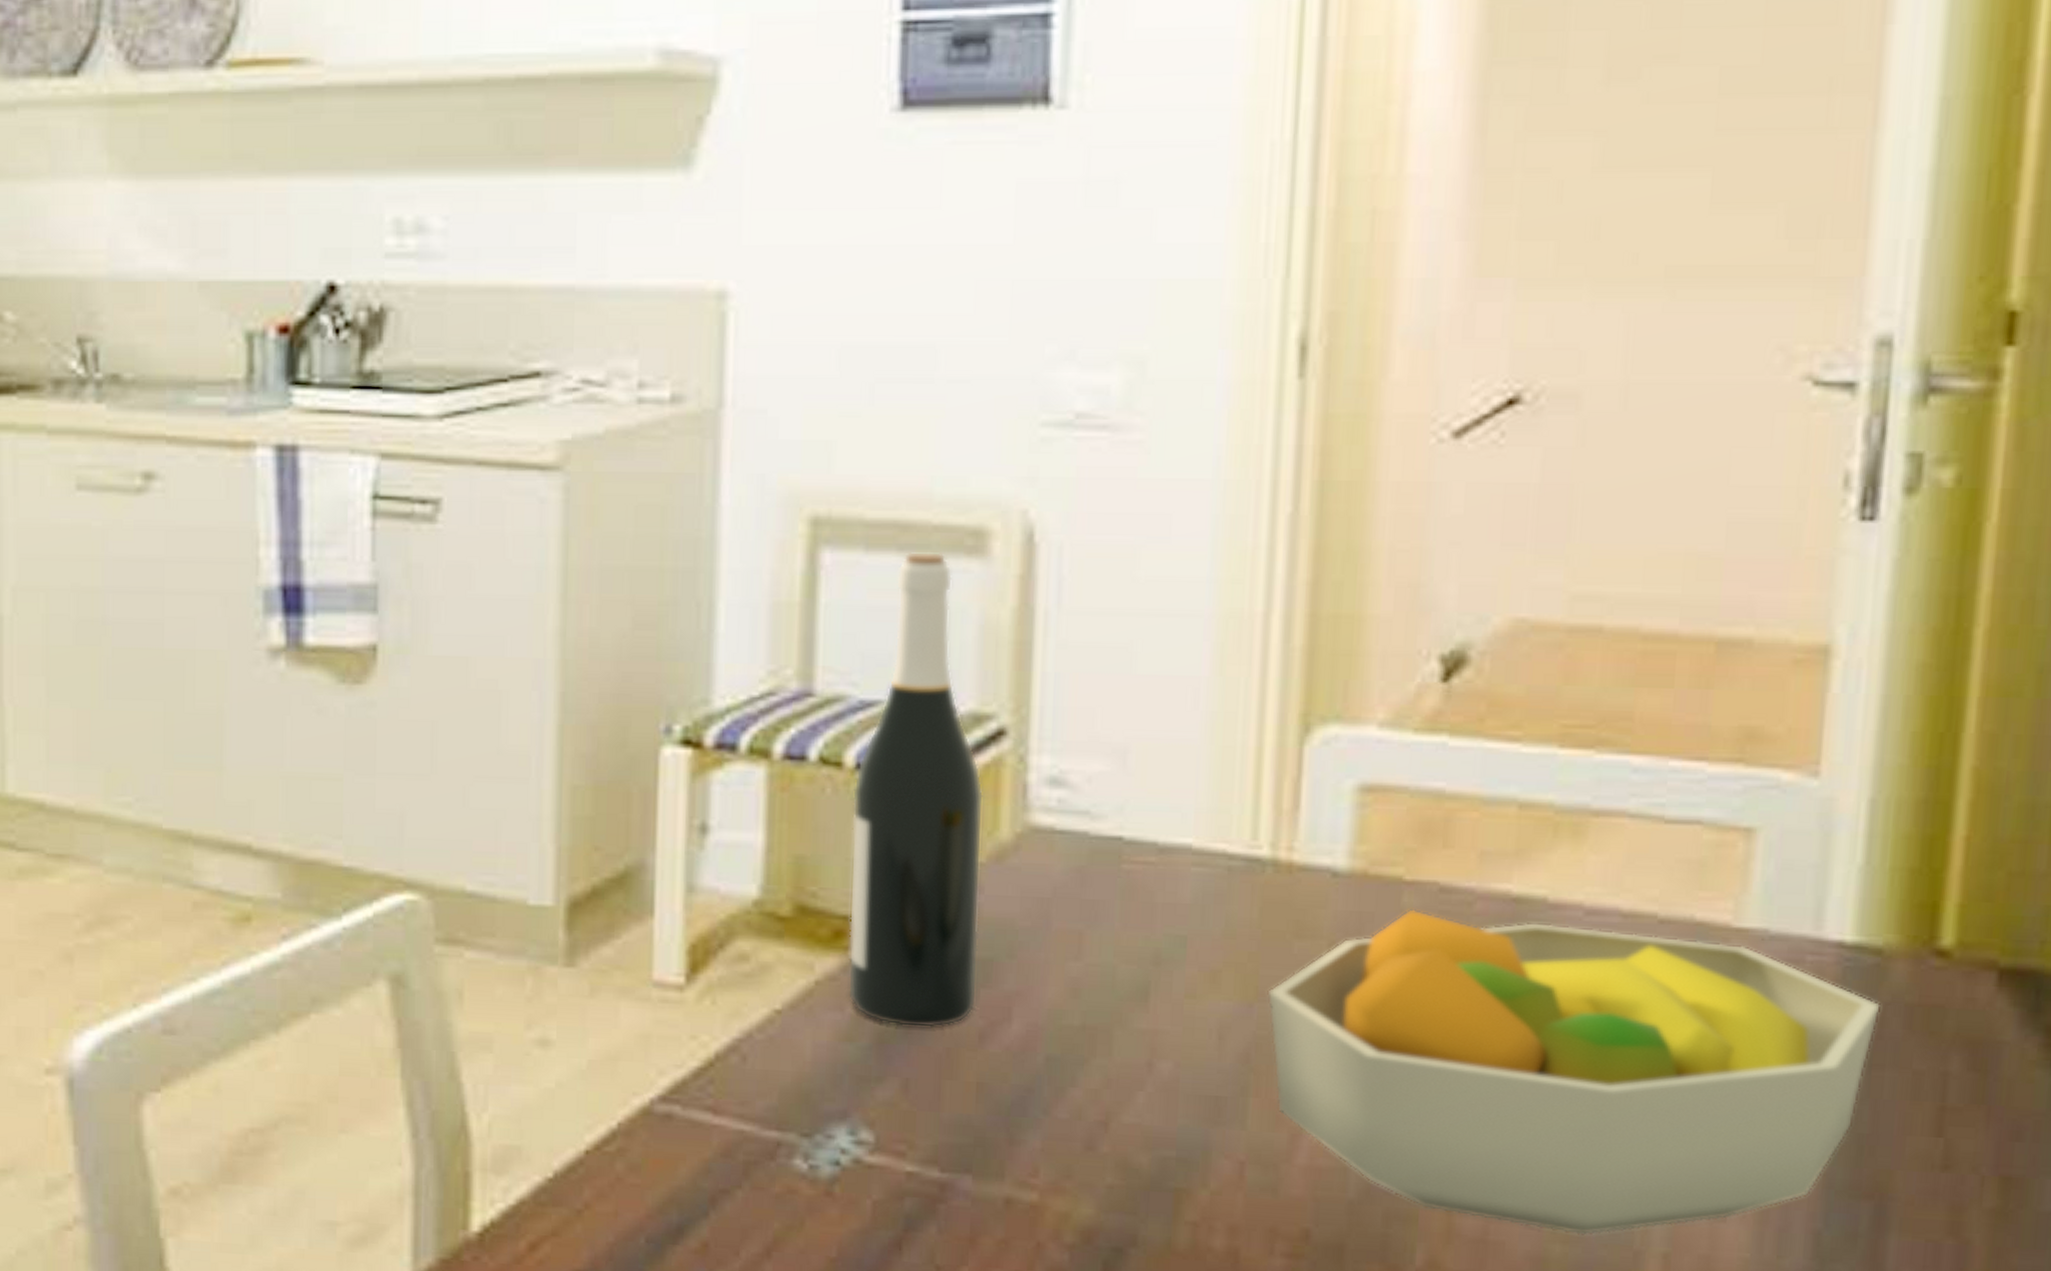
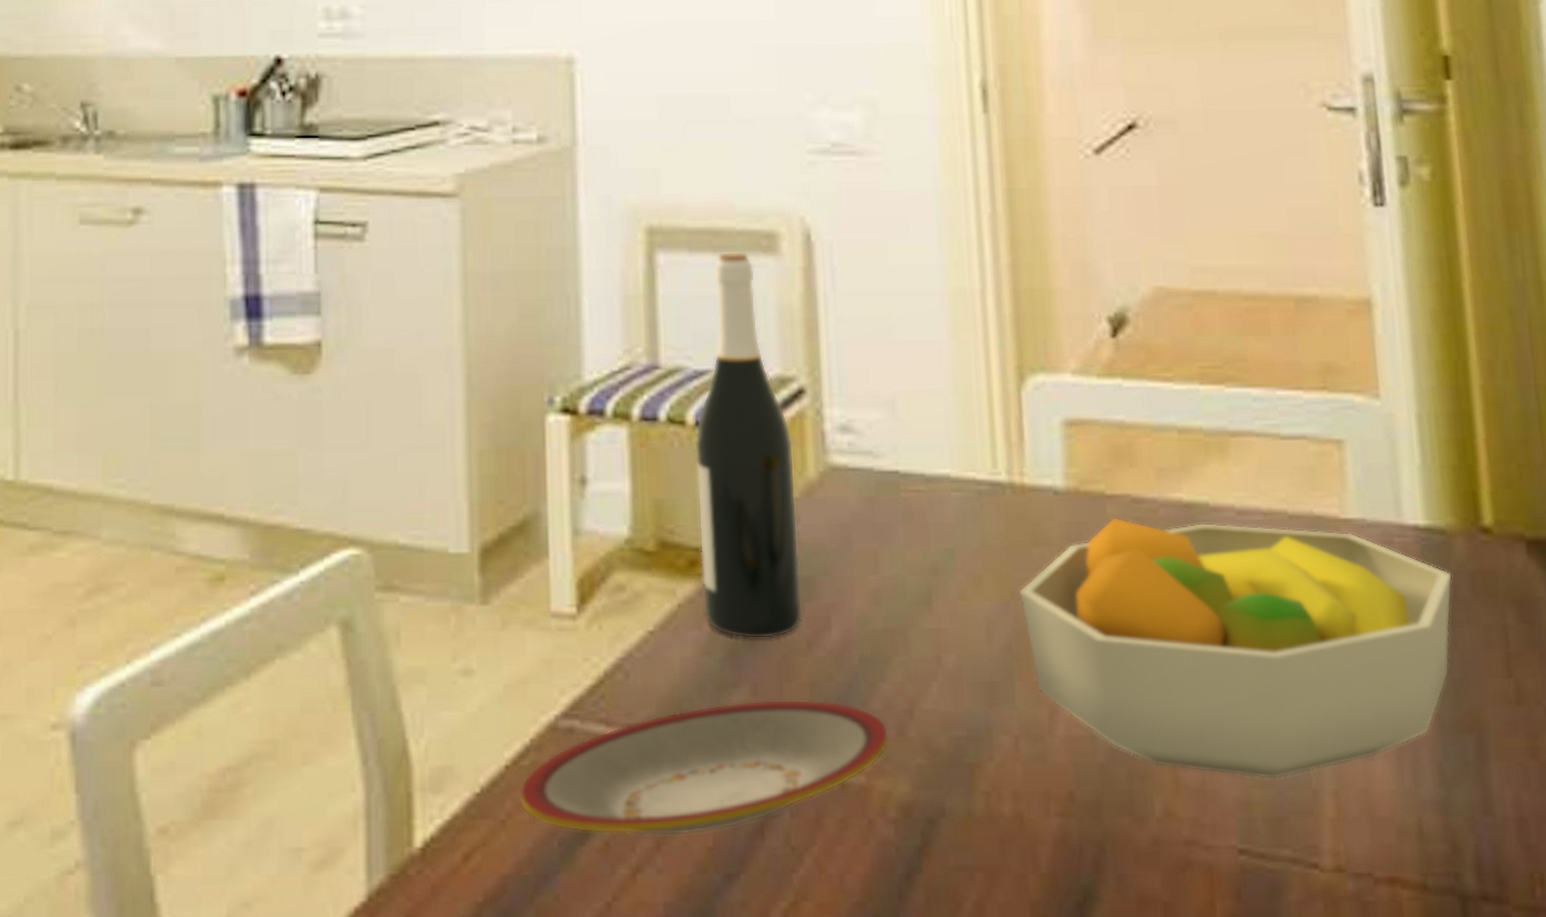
plate: none [600,1098,1074,1243] -> present [519,699,889,836]

